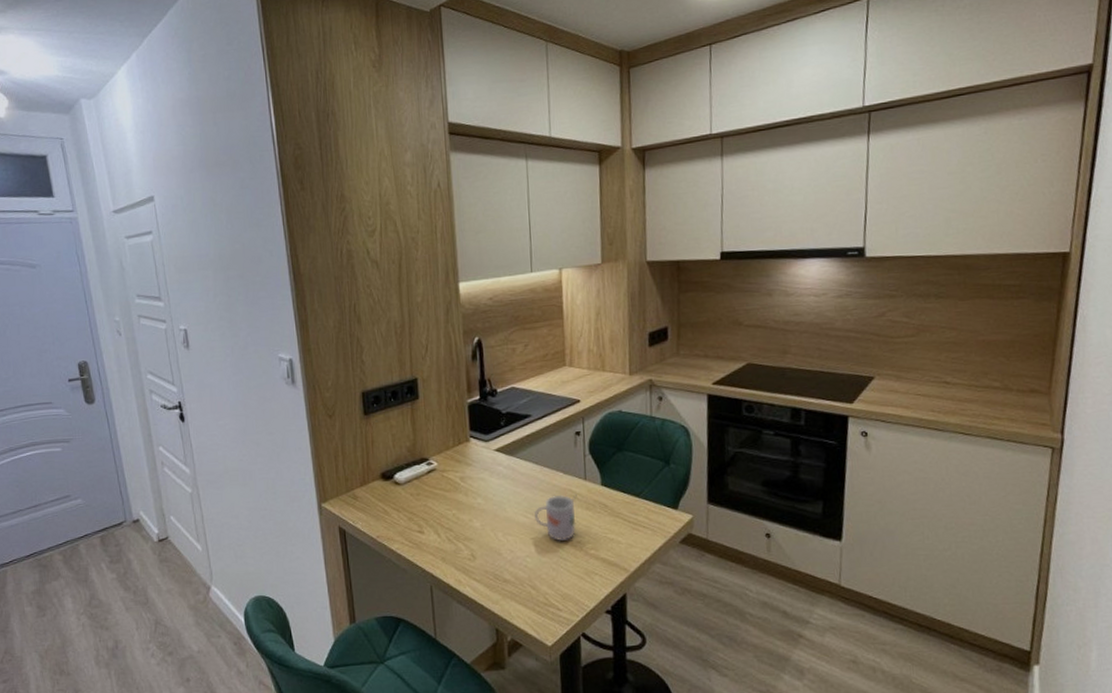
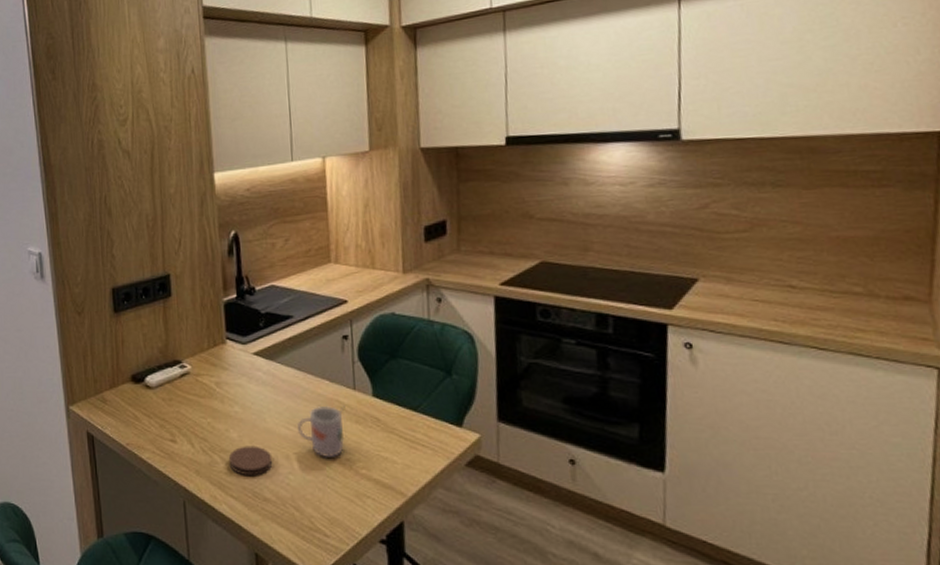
coaster: none [472,533,512,561] -> present [228,446,273,476]

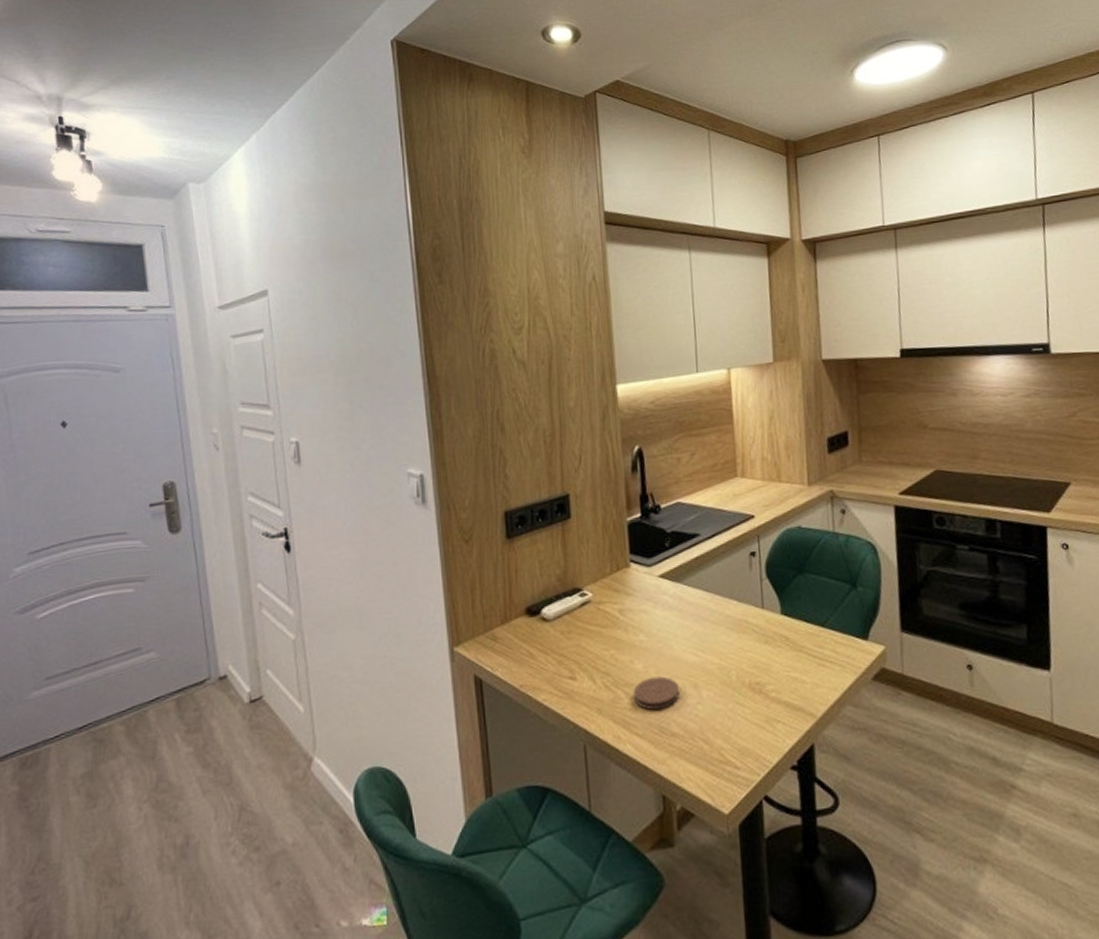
mug: present [298,405,345,459] -> none [706,625,754,684]

